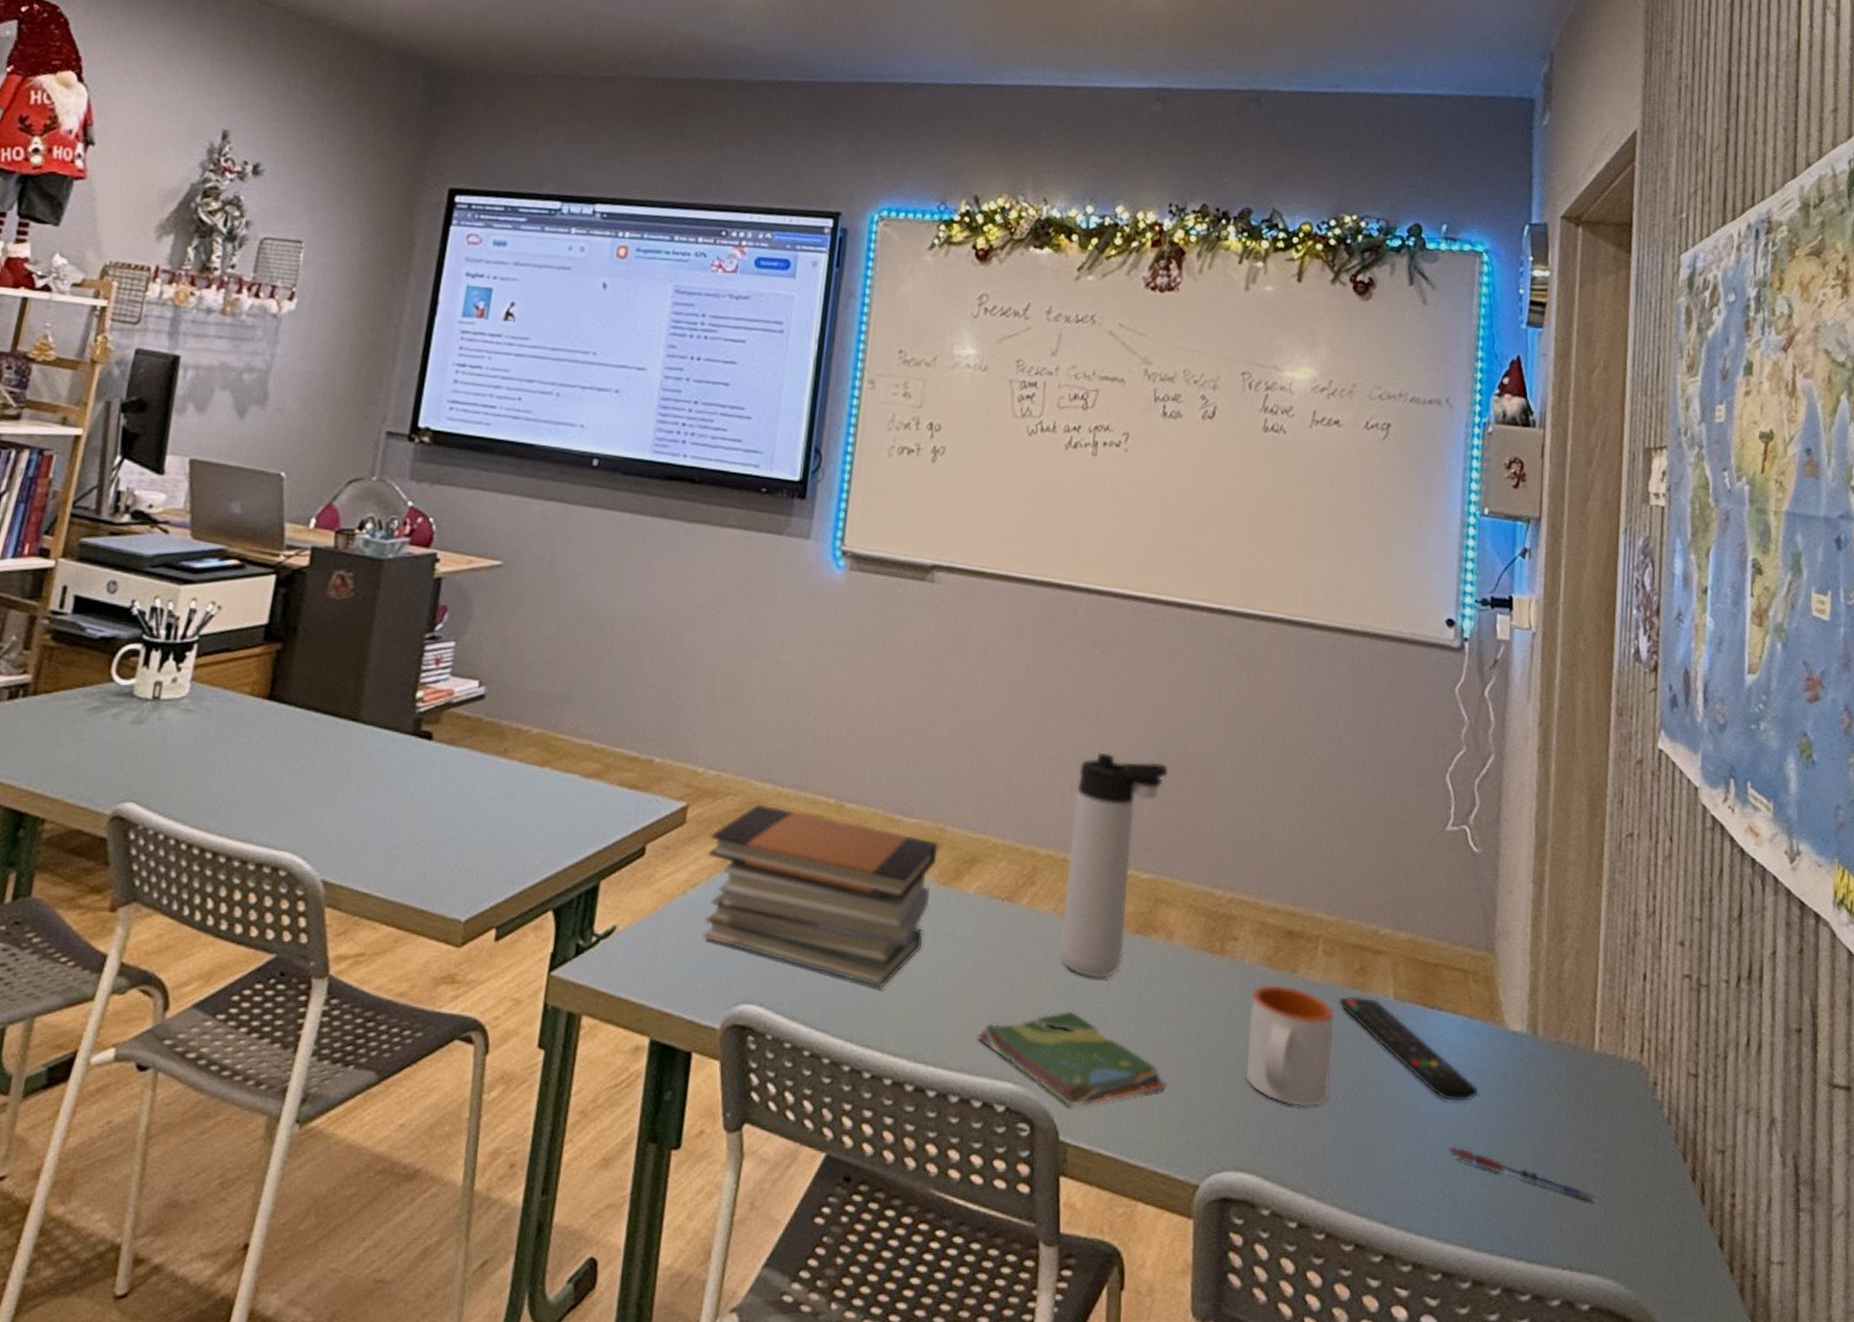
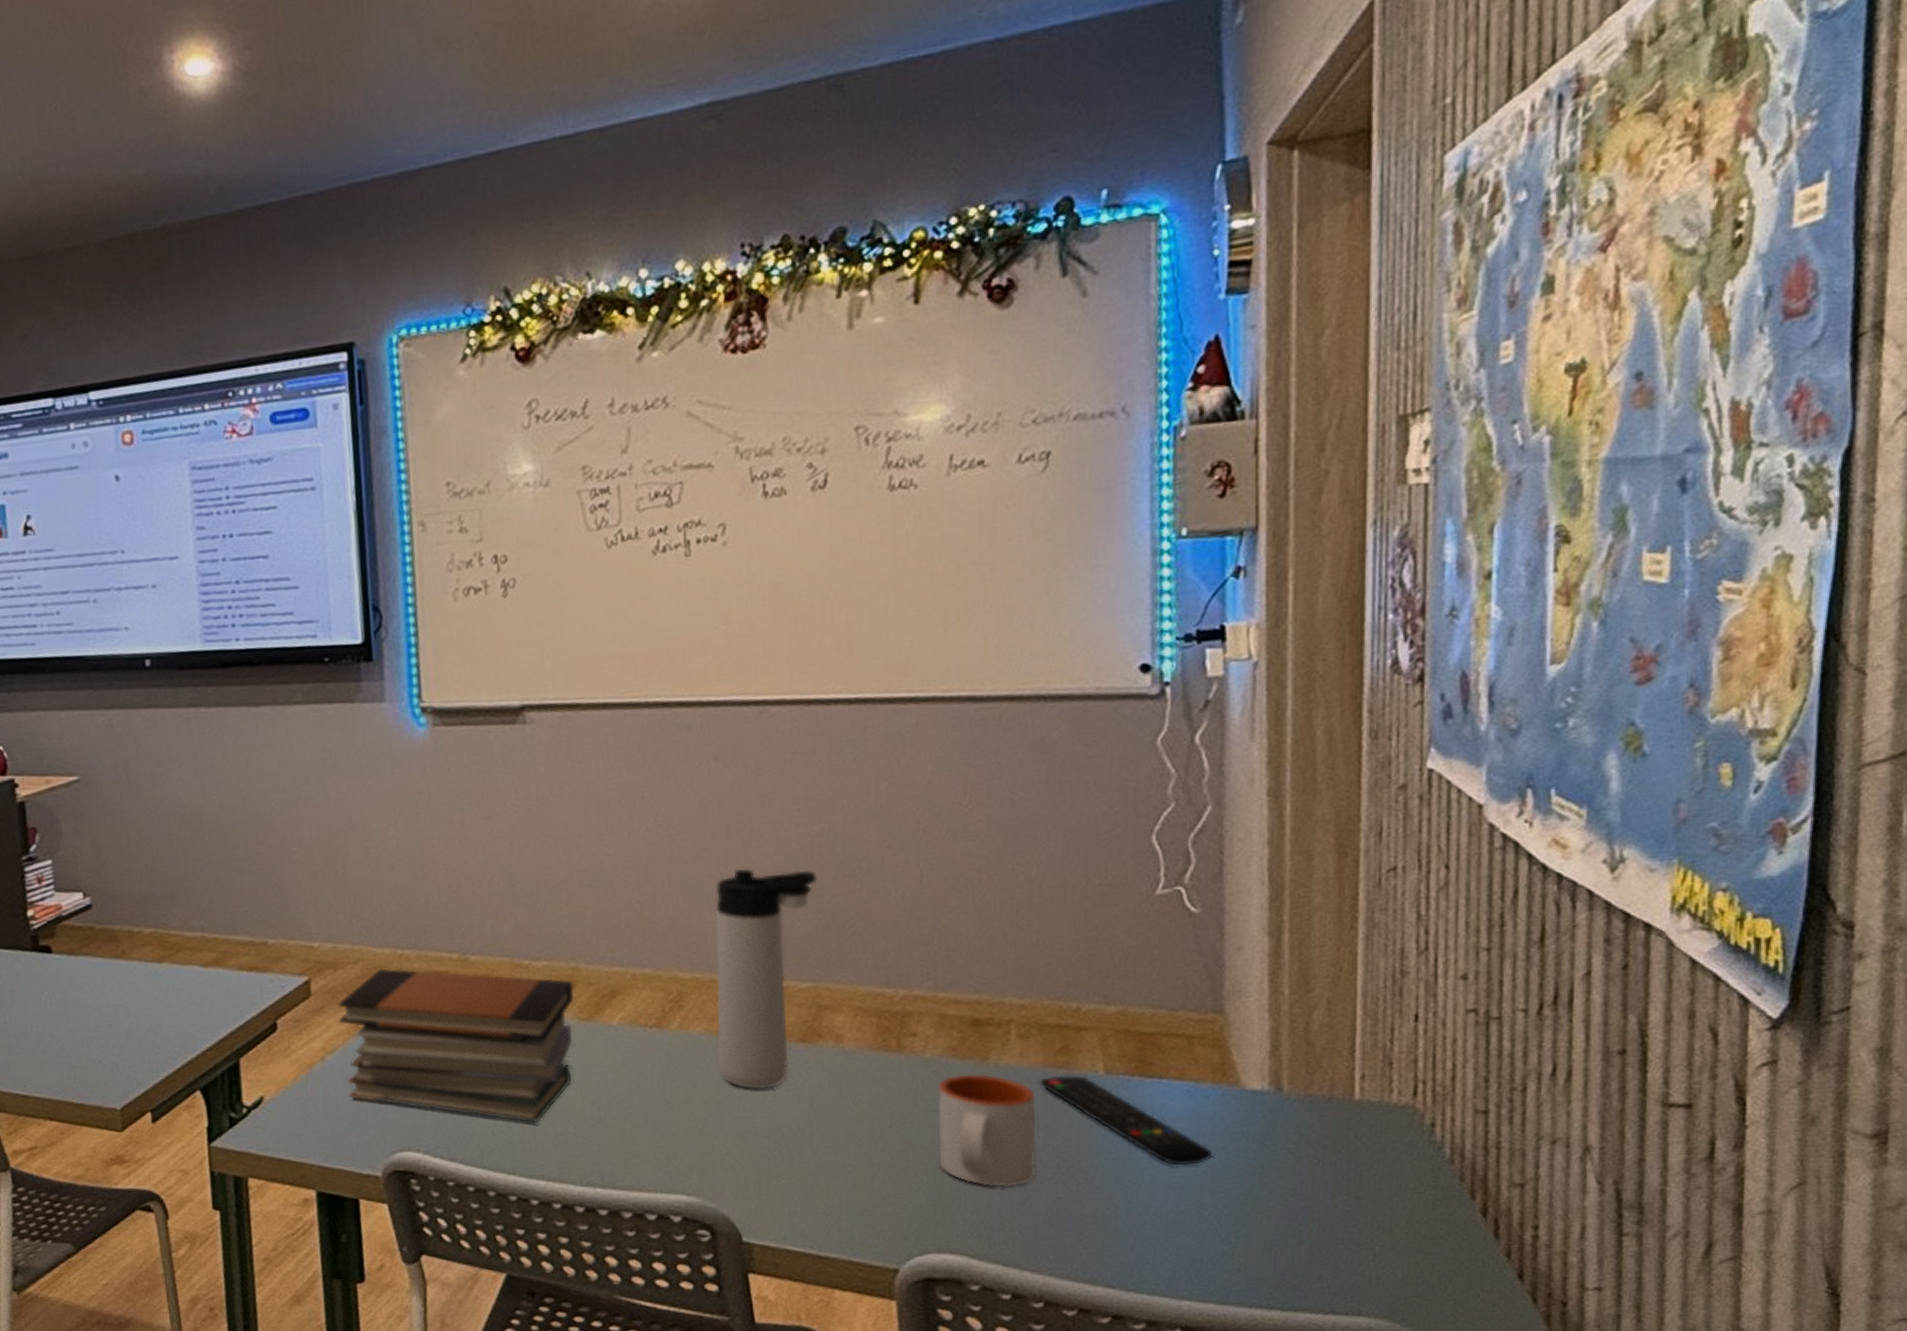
notebook: present [976,1011,1165,1107] -> none [641,1122,851,1211]
pen: present [1449,1146,1595,1201] -> none [1182,1208,1360,1247]

